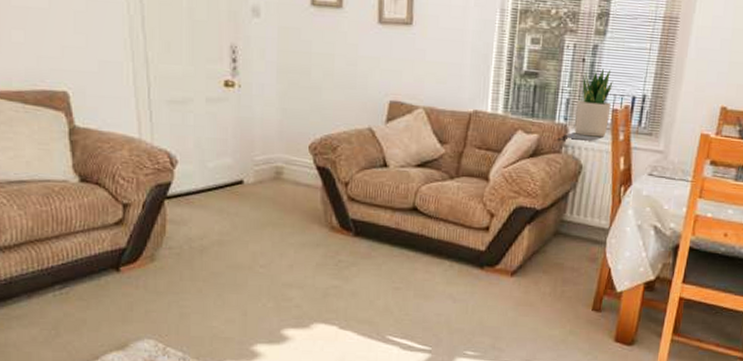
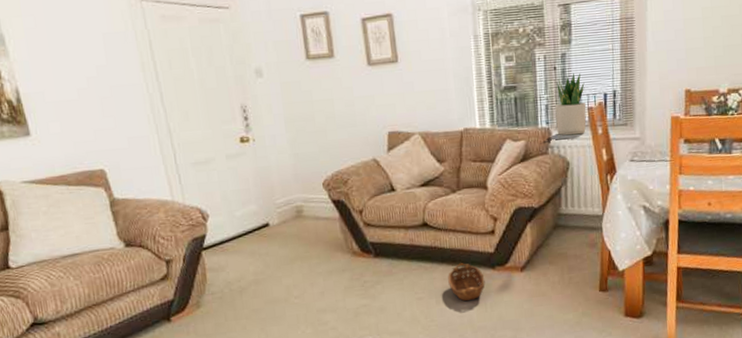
basket: none [430,257,471,299] -> present [448,263,485,301]

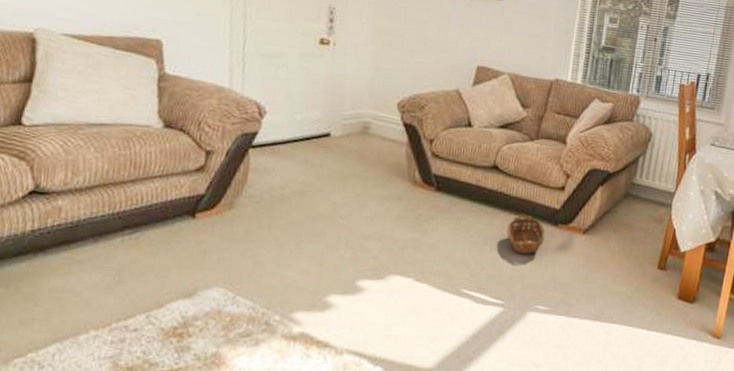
planter: present [555,73,587,136] -> none [646,48,681,109]

